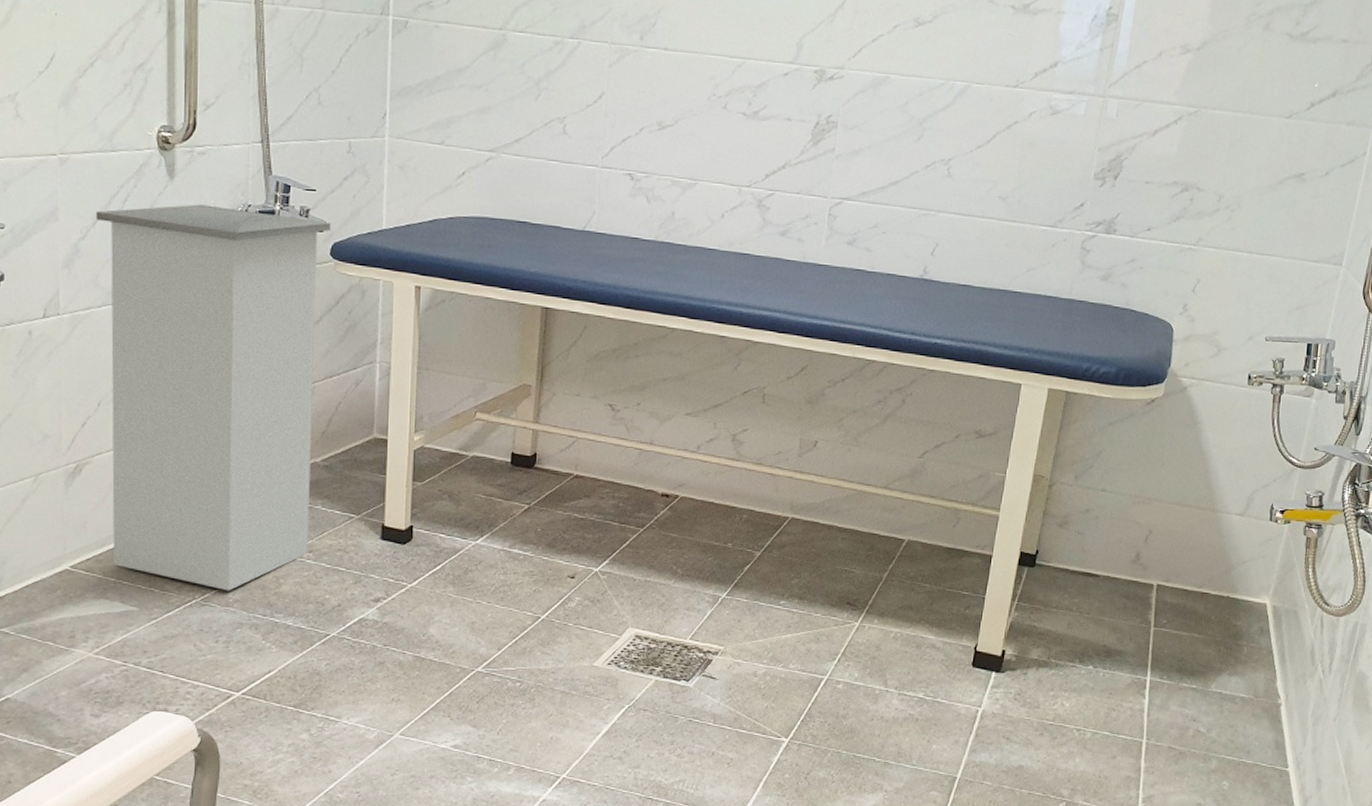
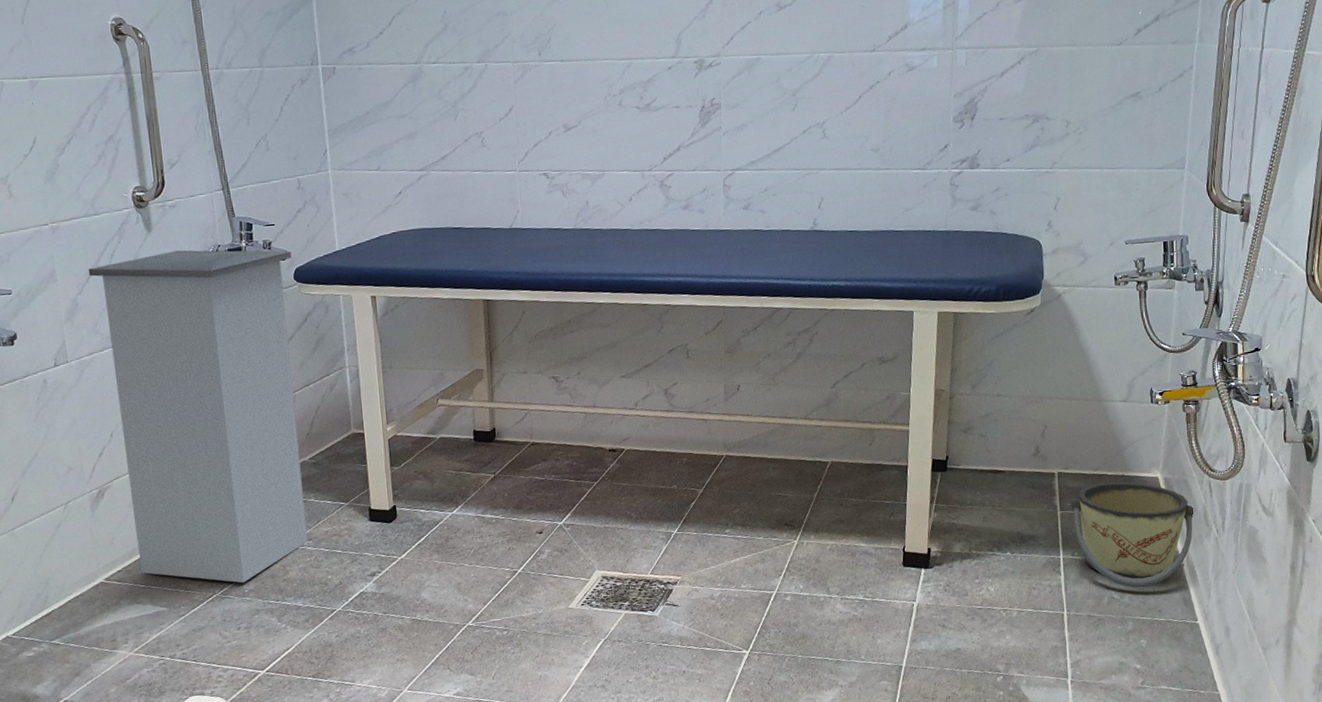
bucket: none [1166,602,1303,724] -> present [1071,482,1196,588]

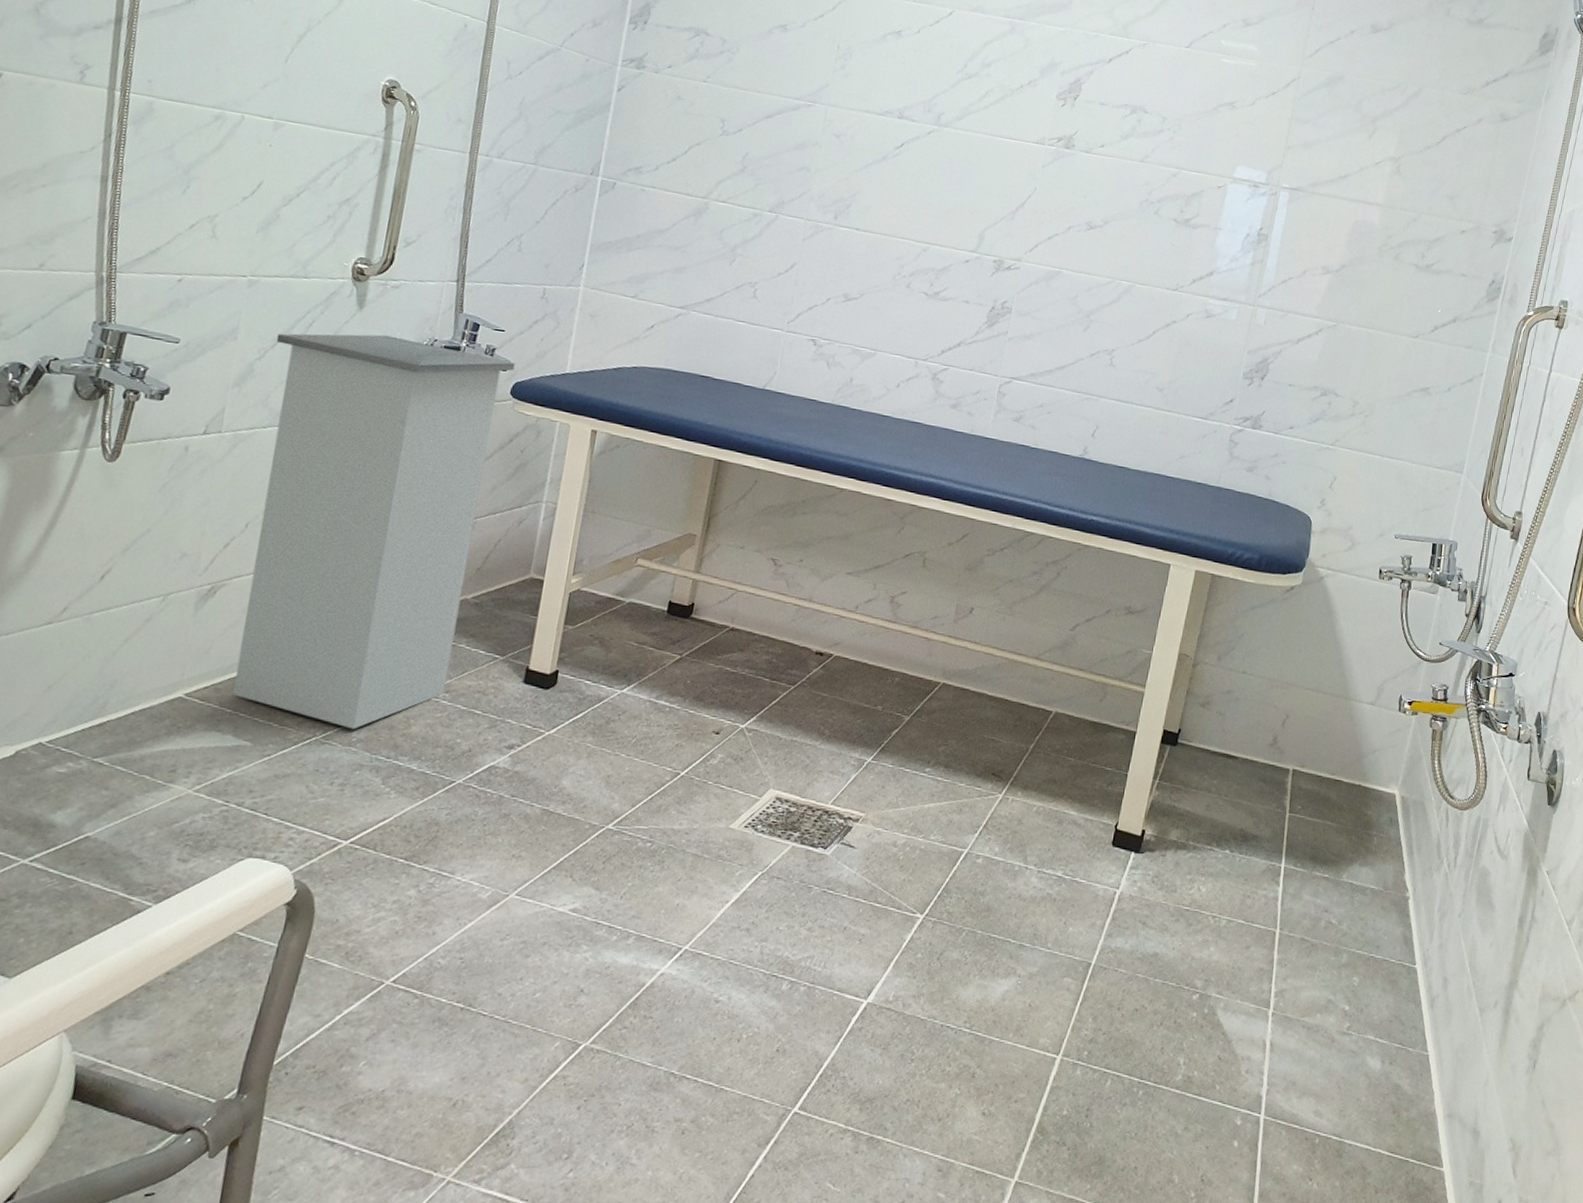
bucket: present [1071,482,1196,588] -> none [1301,789,1429,917]

